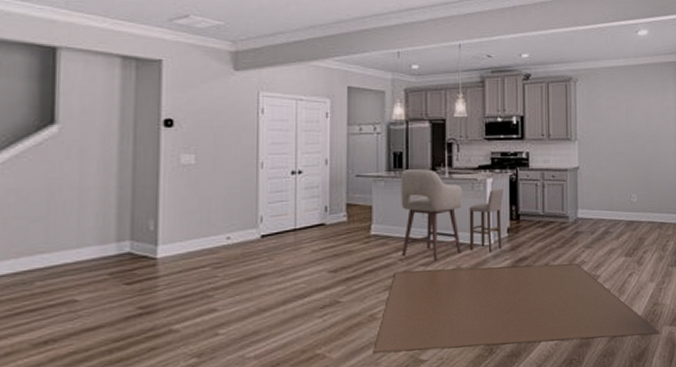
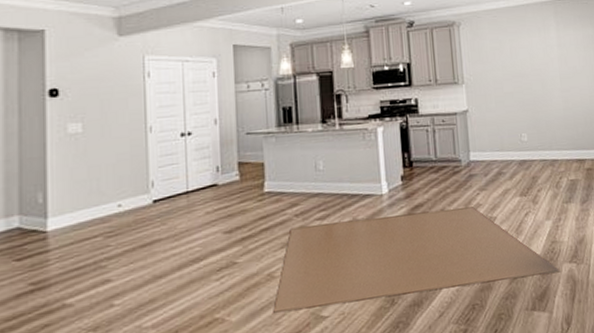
bar stool: present [401,168,463,261] -> none [291,122,357,214]
bar stool: present [469,188,504,253] -> none [361,136,397,202]

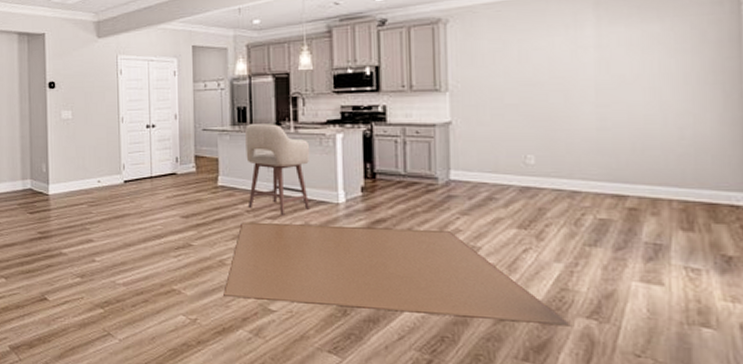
bar stool: none [291,122,357,214] -> present [245,123,310,215]

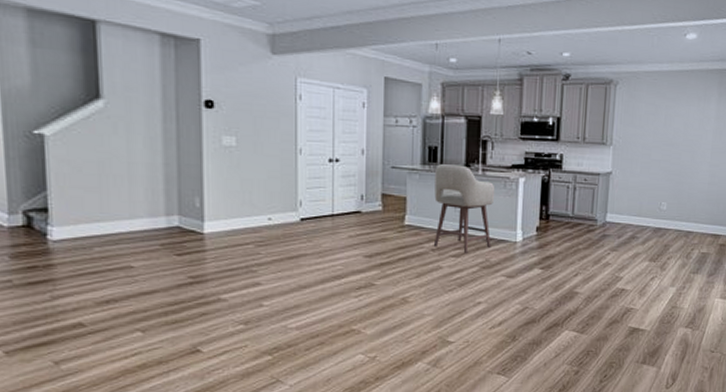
area rug: present [223,222,571,325] -> none [404,260,675,334]

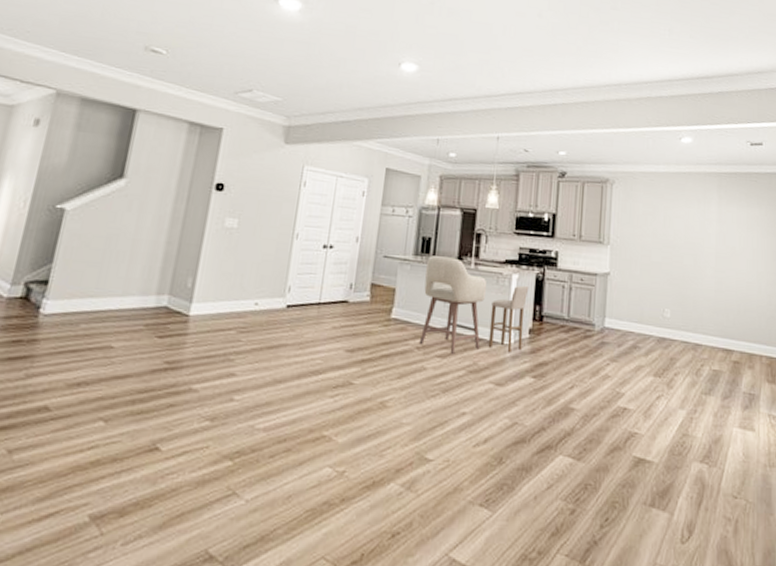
bar stool: none [498,187,536,249] -> present [488,285,529,353]

